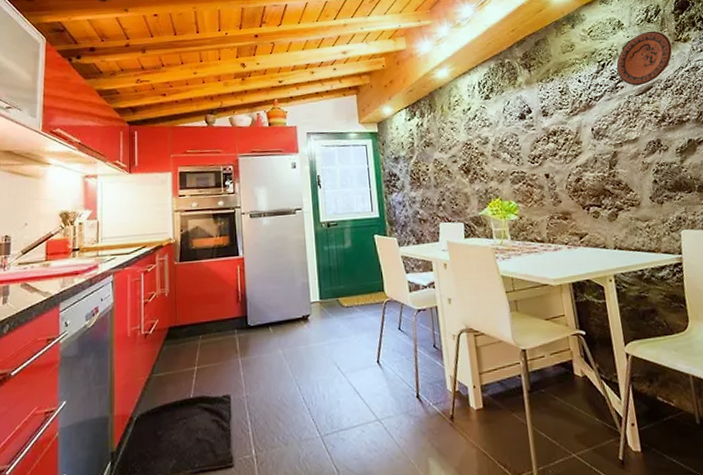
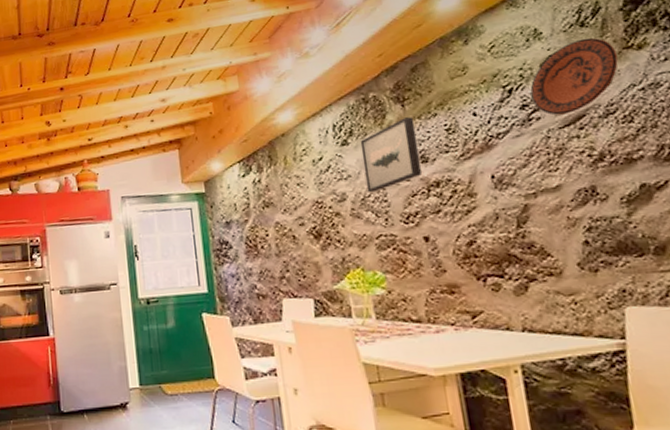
wall art: none [498,80,543,138] -> present [360,117,422,193]

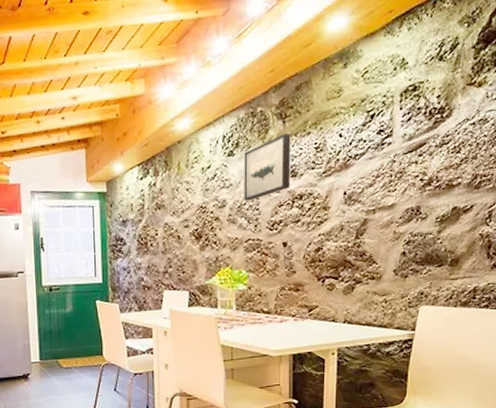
decorative plate: present [530,37,619,116] -> none [388,71,462,142]

